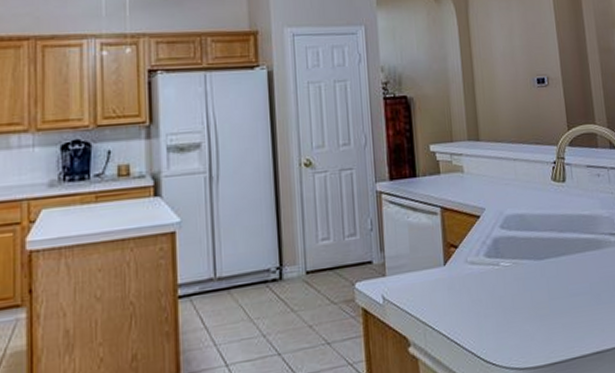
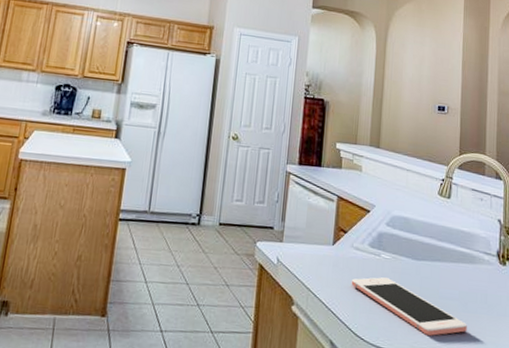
cell phone: none [471,288,604,341] -> present [351,277,467,336]

